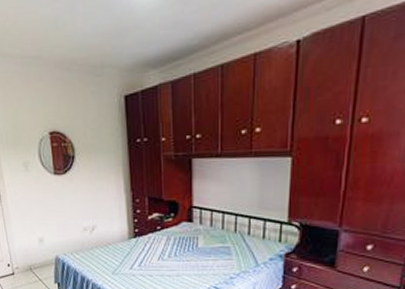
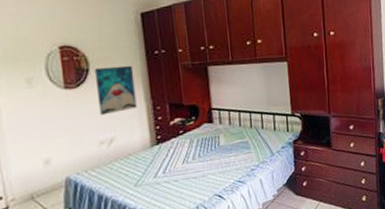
wall art: none [79,153,117,203] -> present [94,65,137,116]

